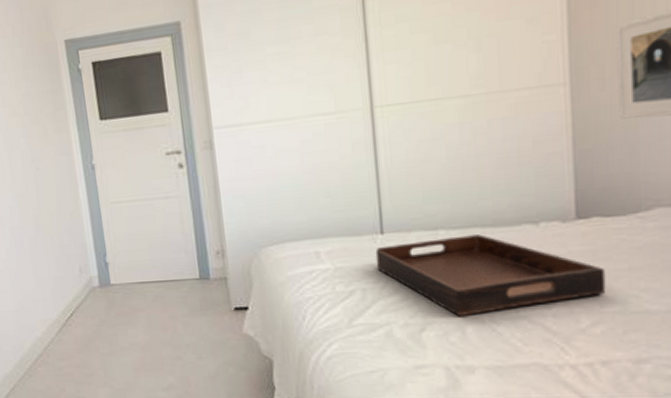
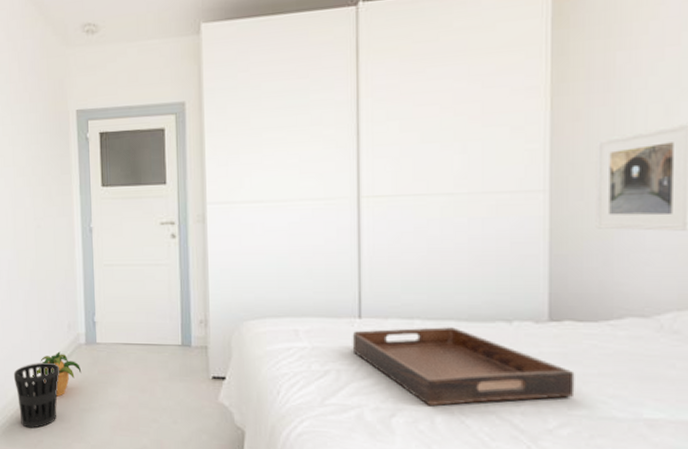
wastebasket: none [27,309,77,378] -> present [13,362,60,429]
potted plant: none [46,296,99,343] -> present [31,351,82,397]

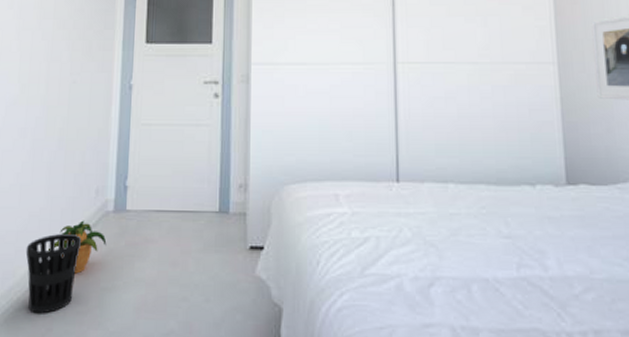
serving tray: present [352,327,575,407] -> none [390,191,595,274]

